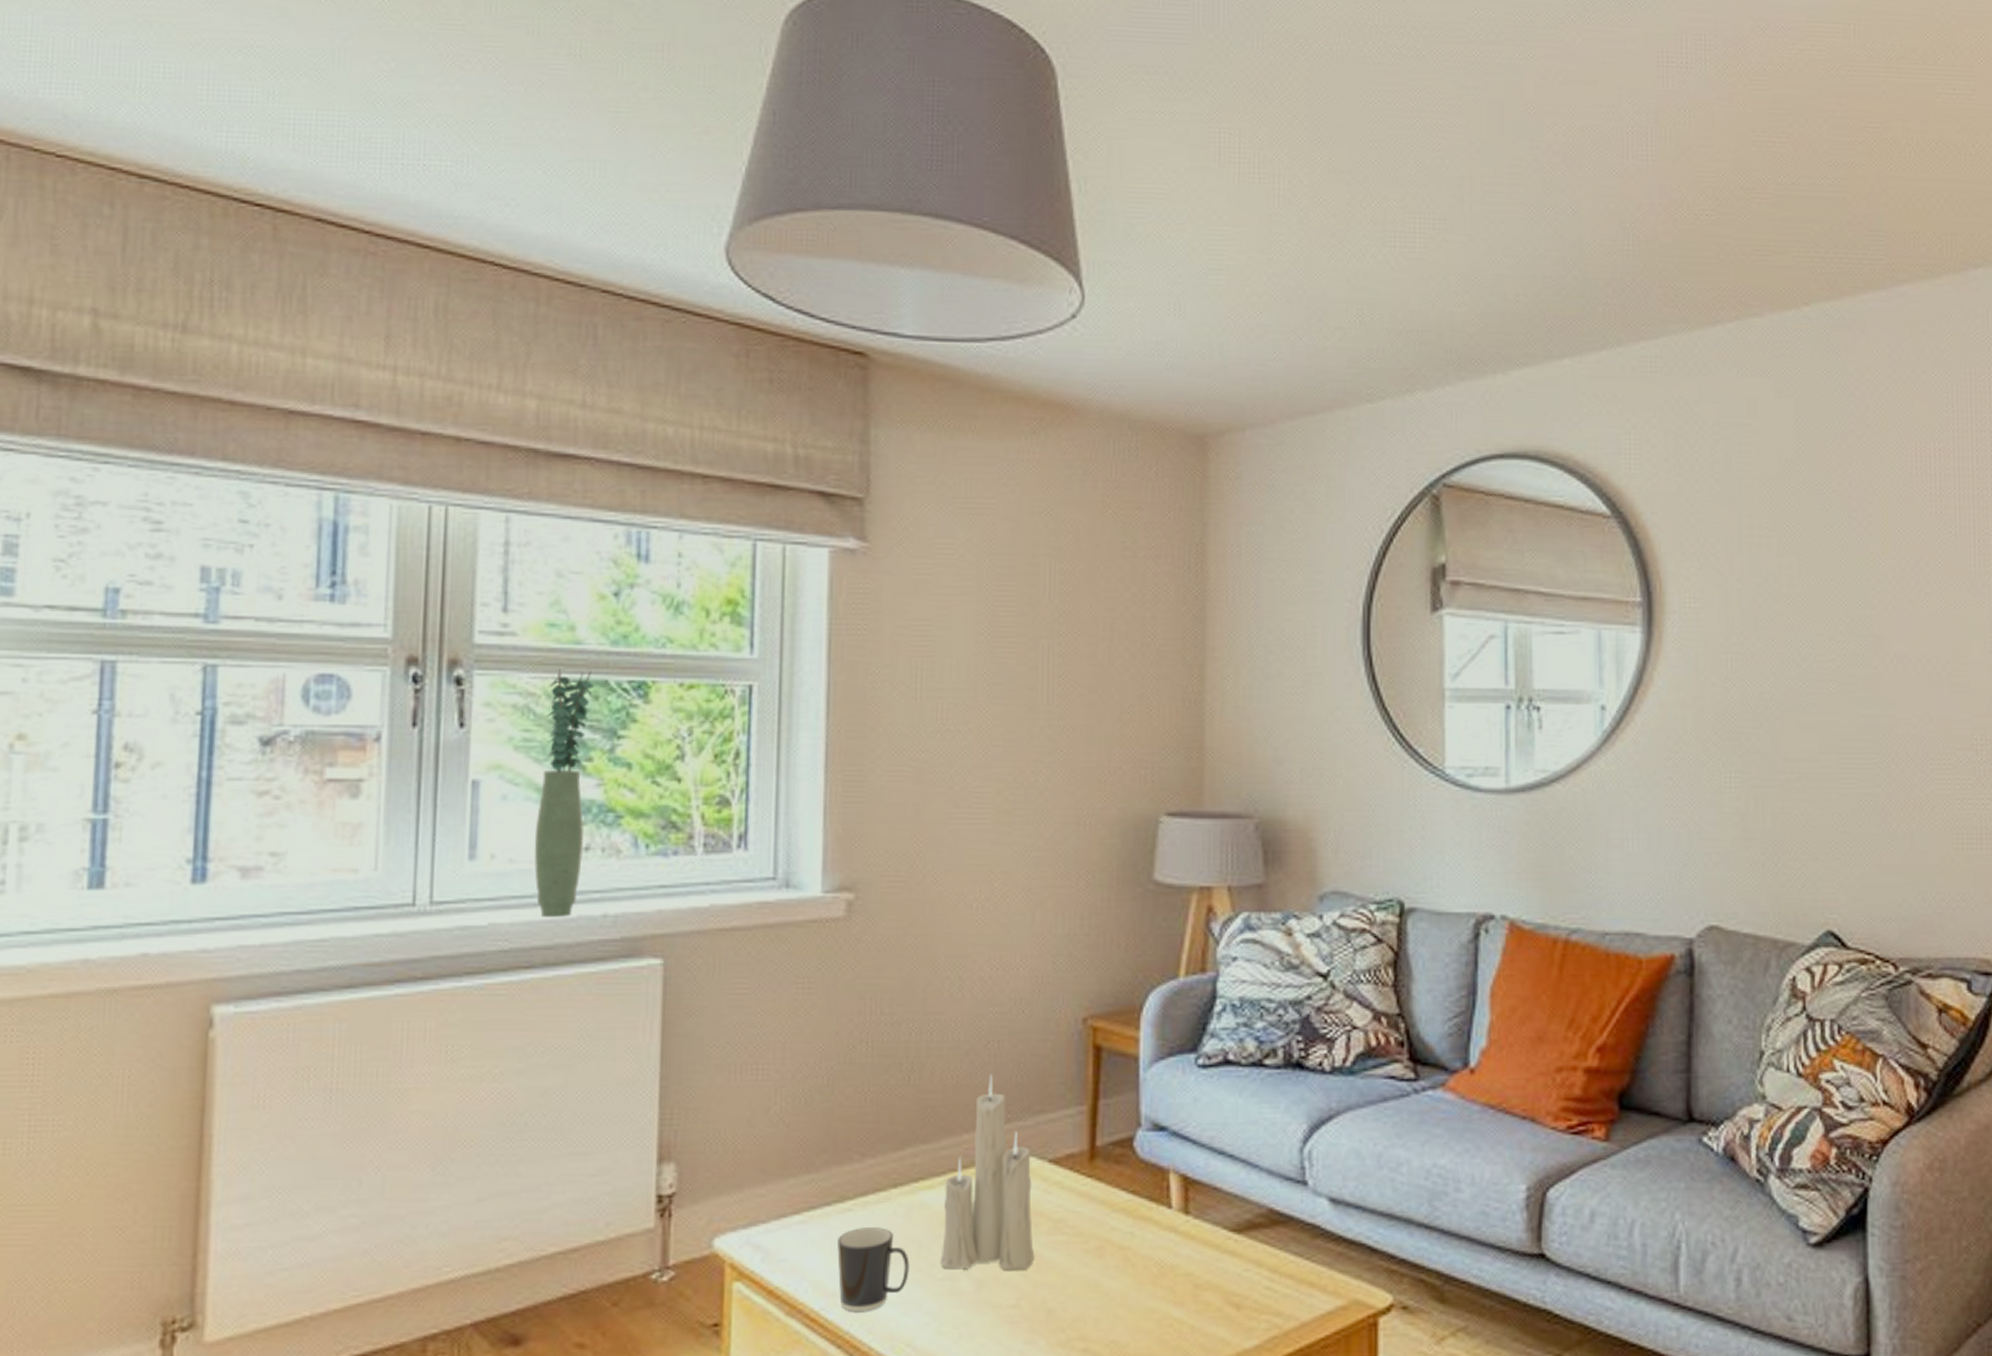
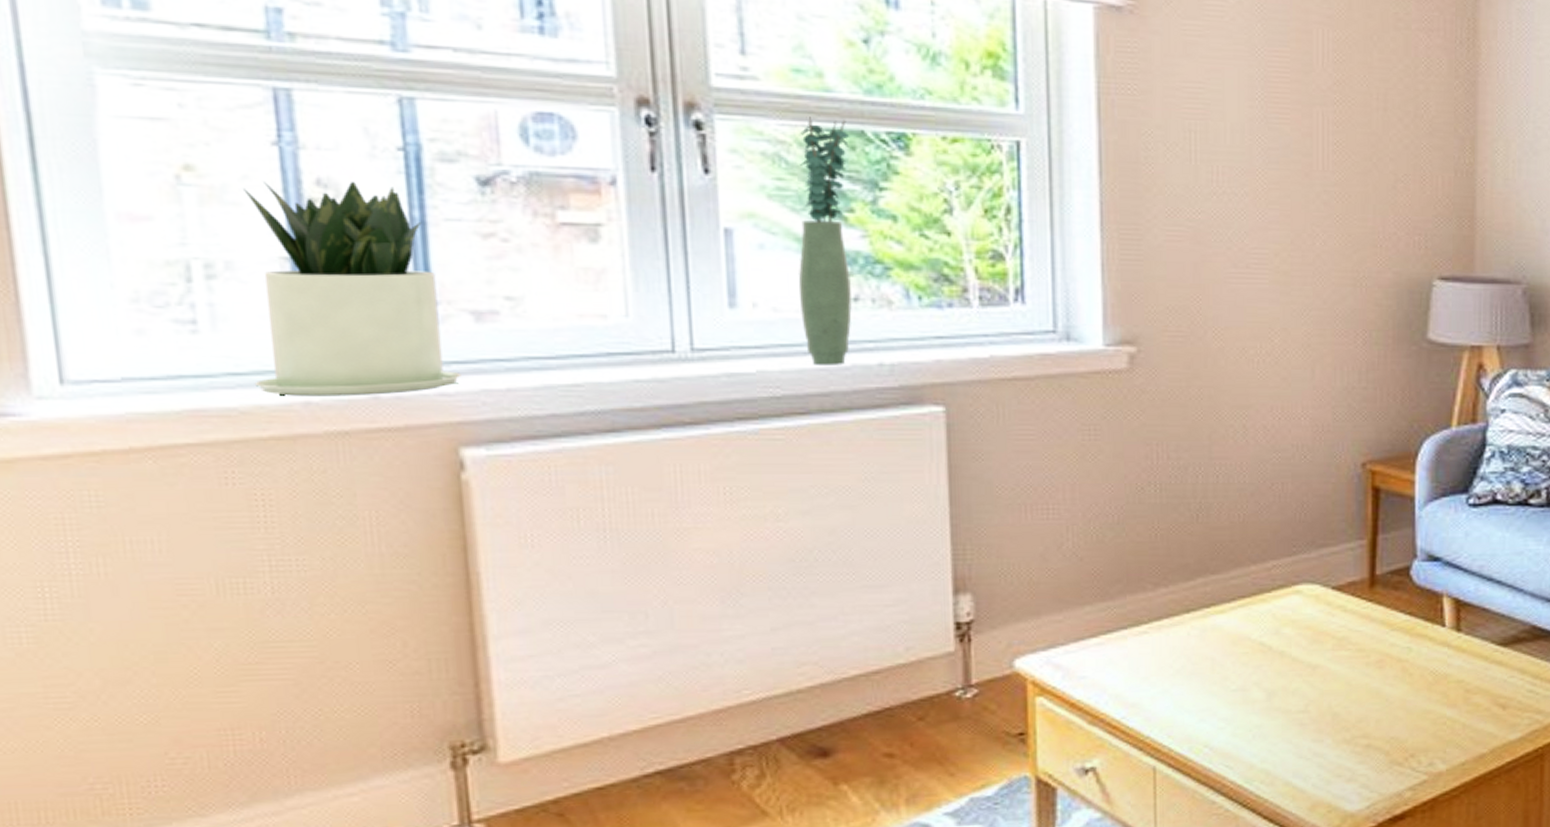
planter: none [44,746,222,954] -> present [243,182,462,397]
mug: present [837,1227,910,1311] -> none [1135,647,1204,719]
candle: present [940,1074,1035,1270] -> none [1233,513,1321,681]

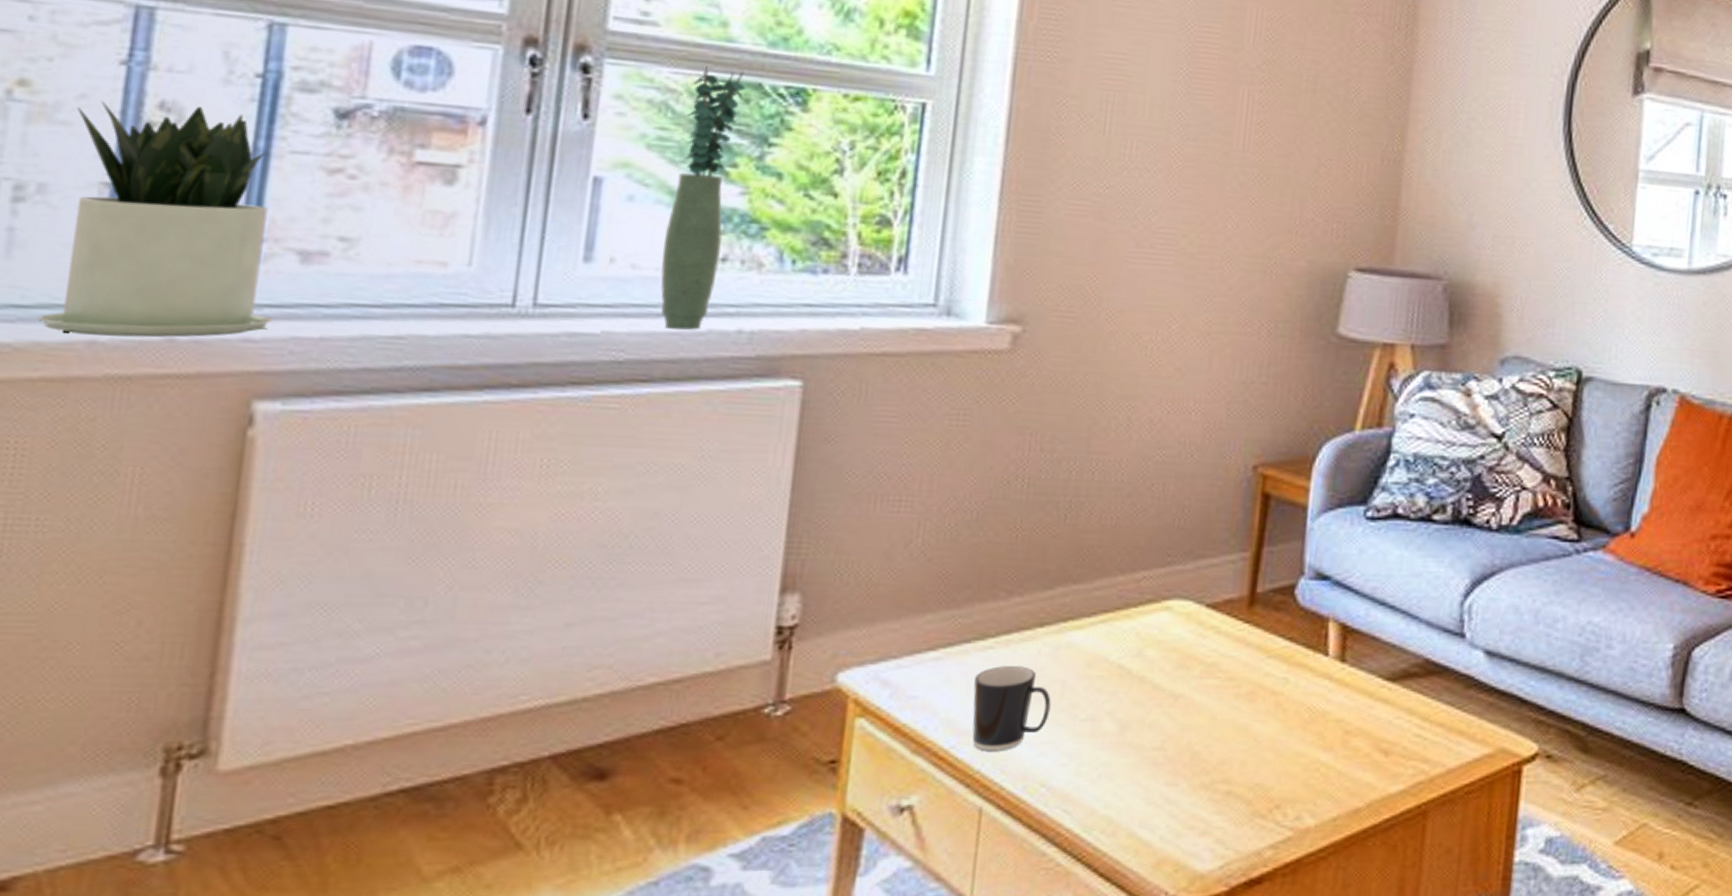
mug: none [1135,647,1204,719] -> present [972,666,1051,750]

